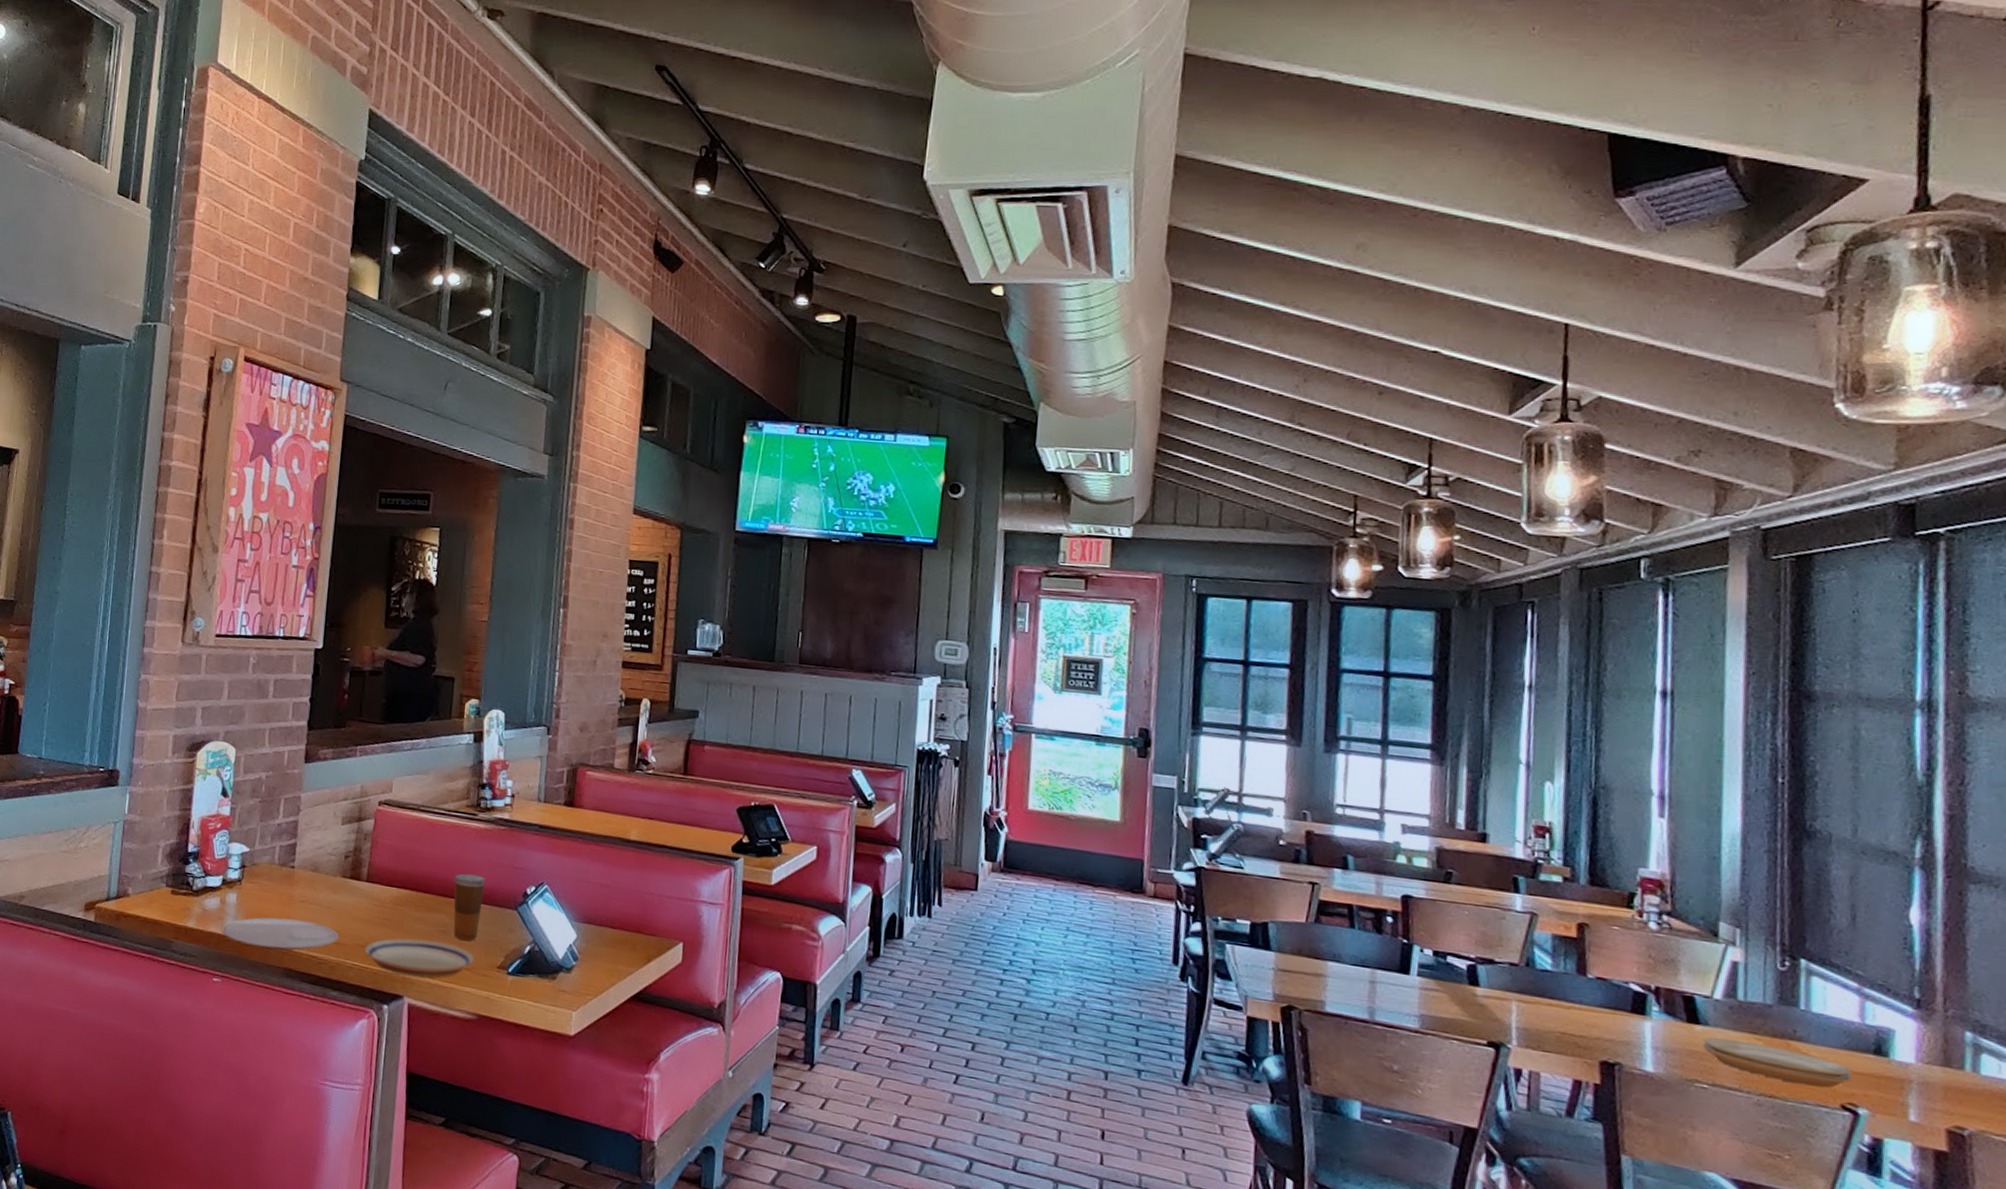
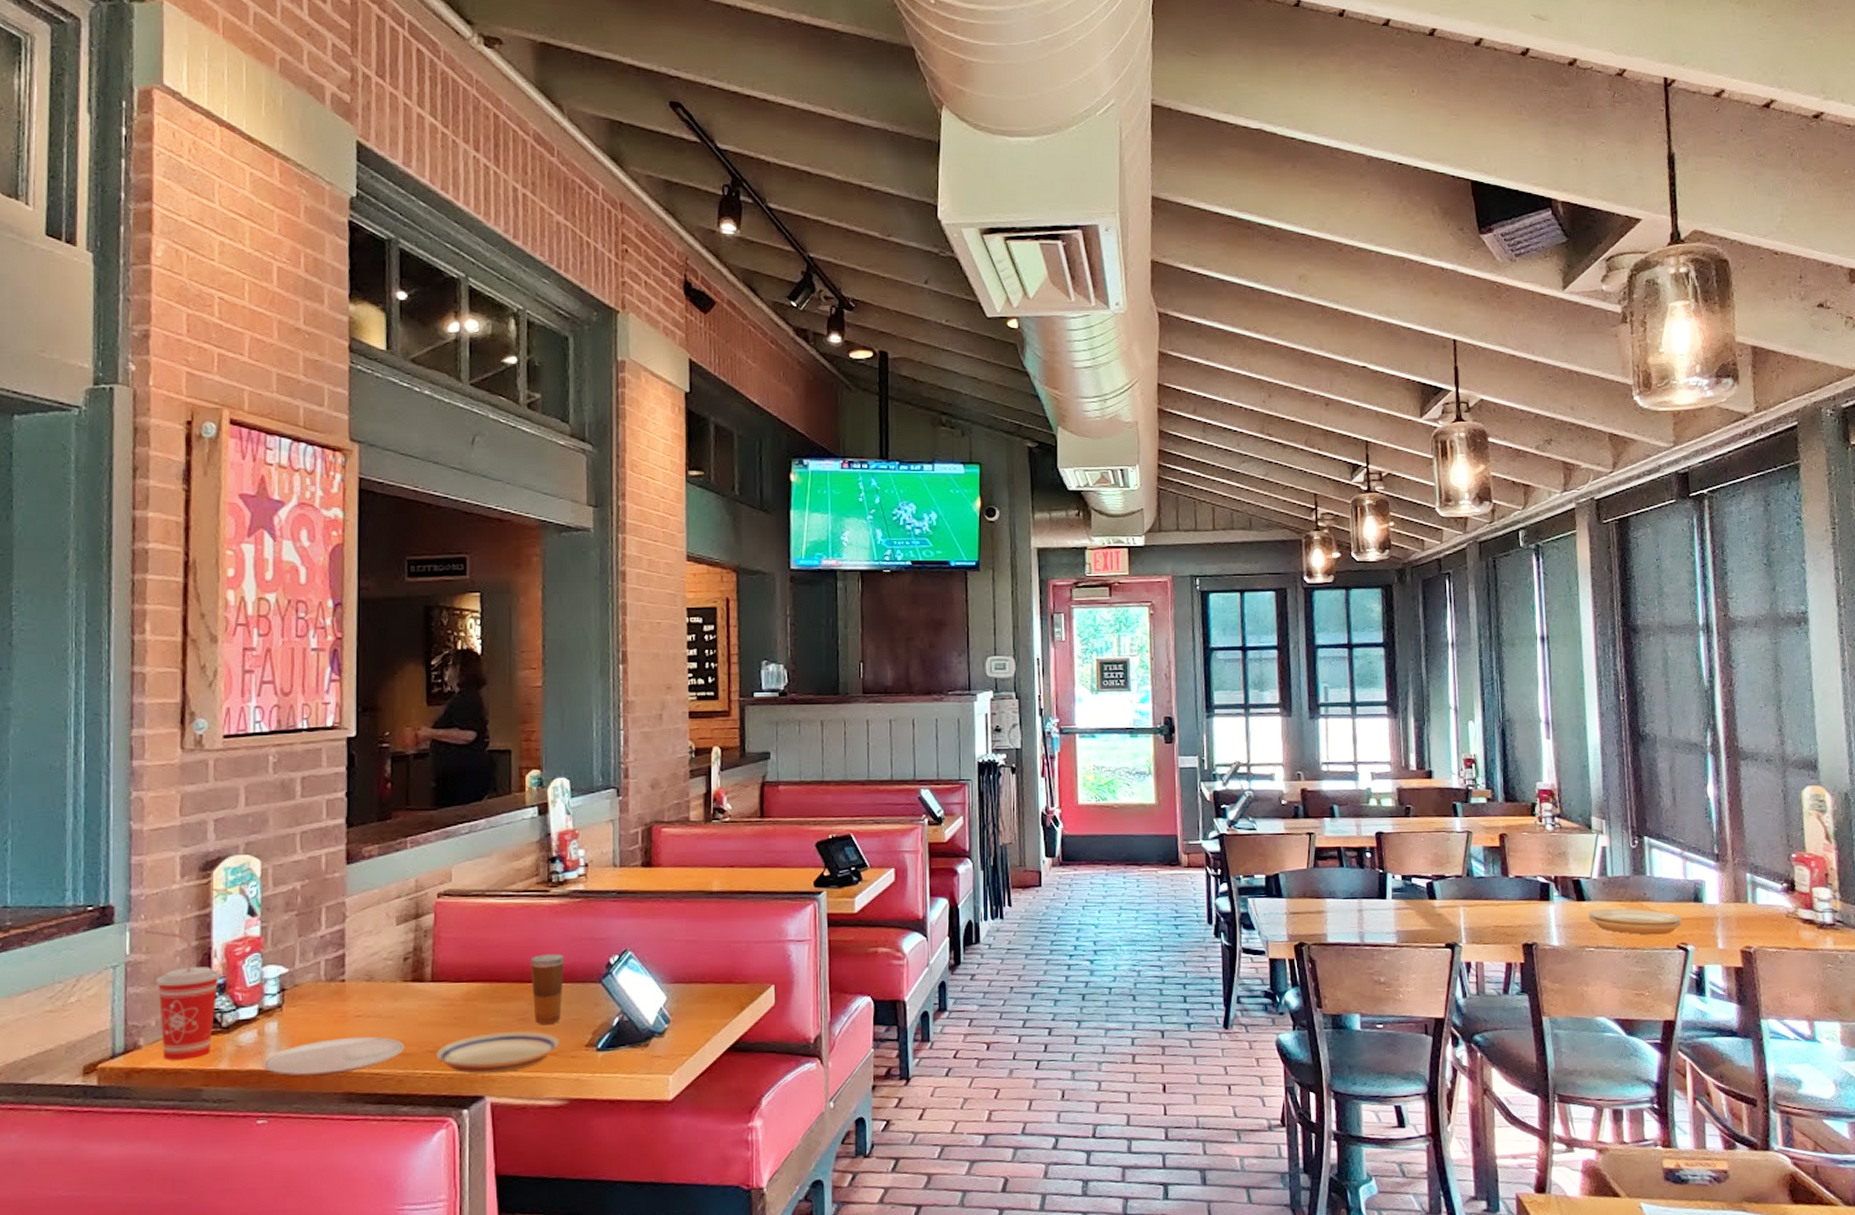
beverage cup: none [140,794,196,914] -> present [144,929,221,1060]

